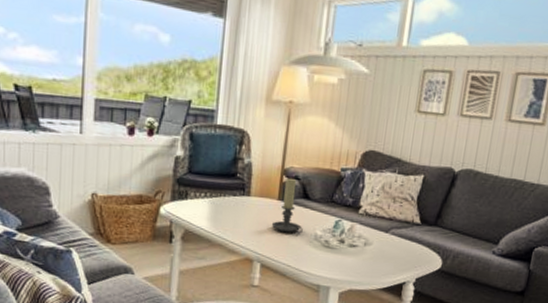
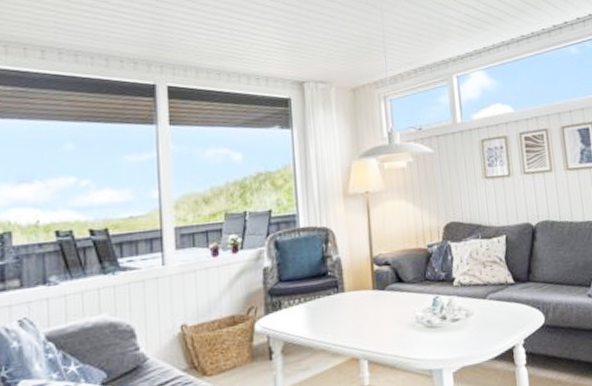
candle holder: present [271,178,303,234] -> none [371,264,403,322]

